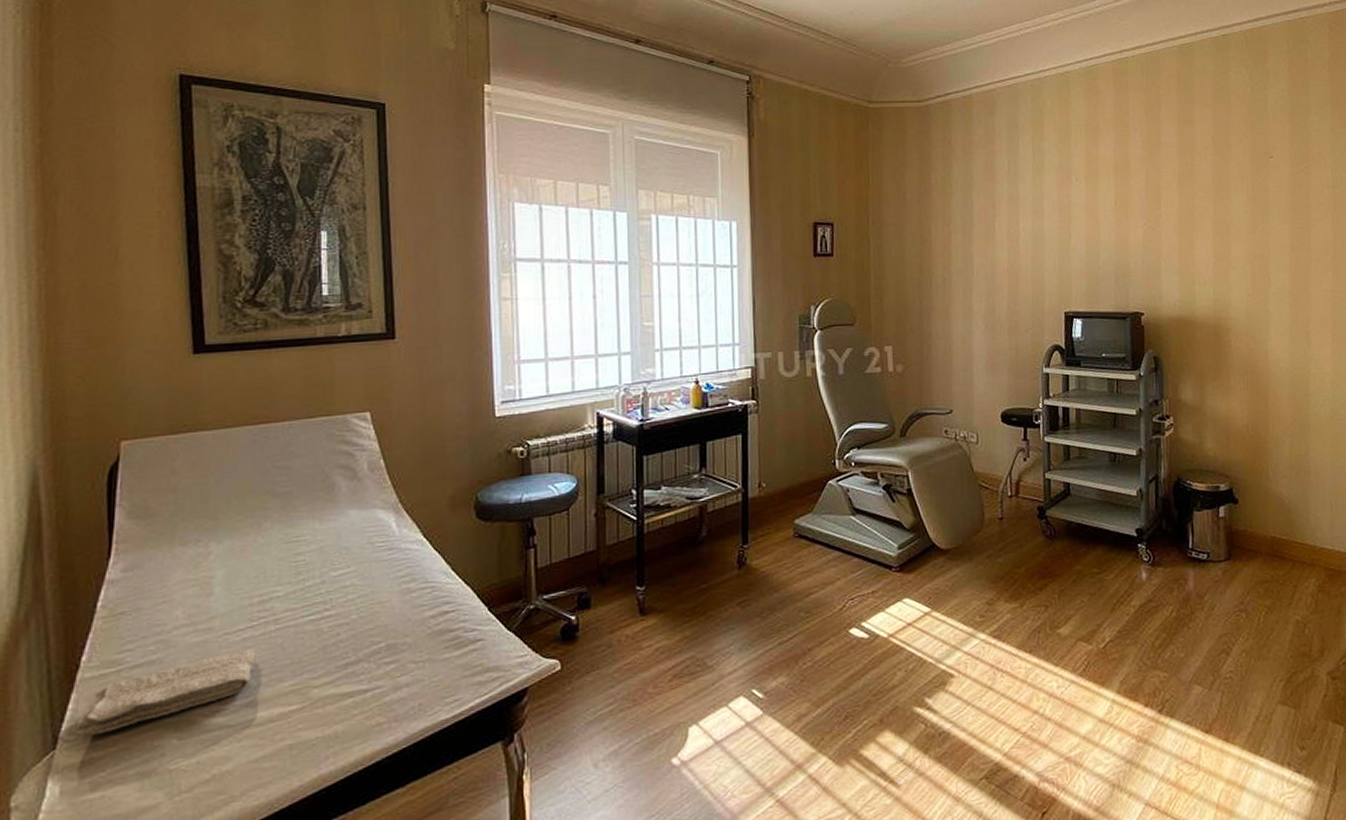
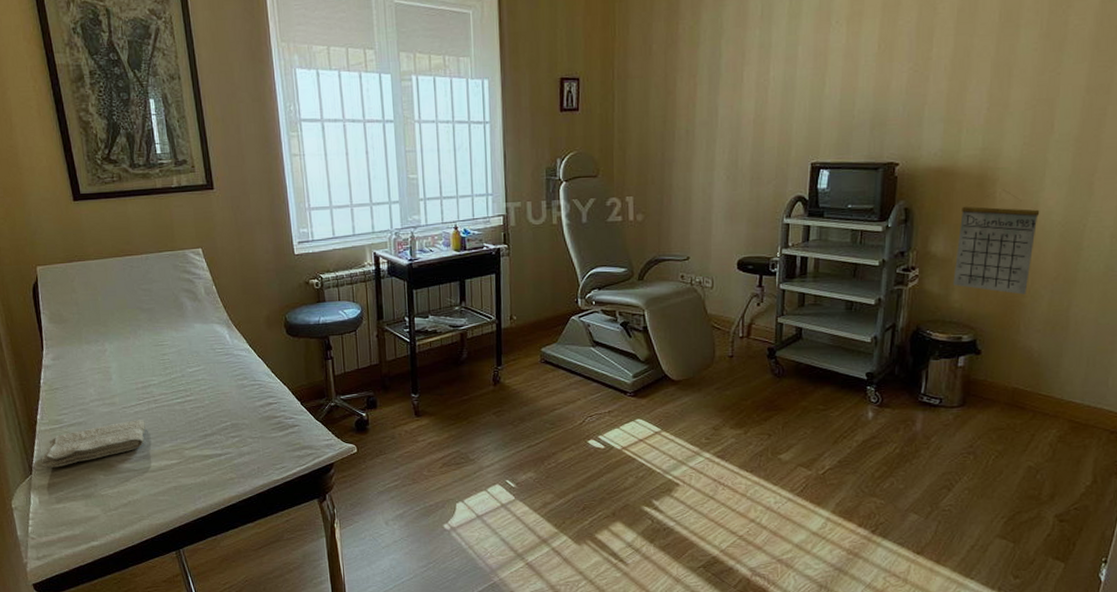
calendar: none [1203,338,1270,441] -> present [953,189,1040,295]

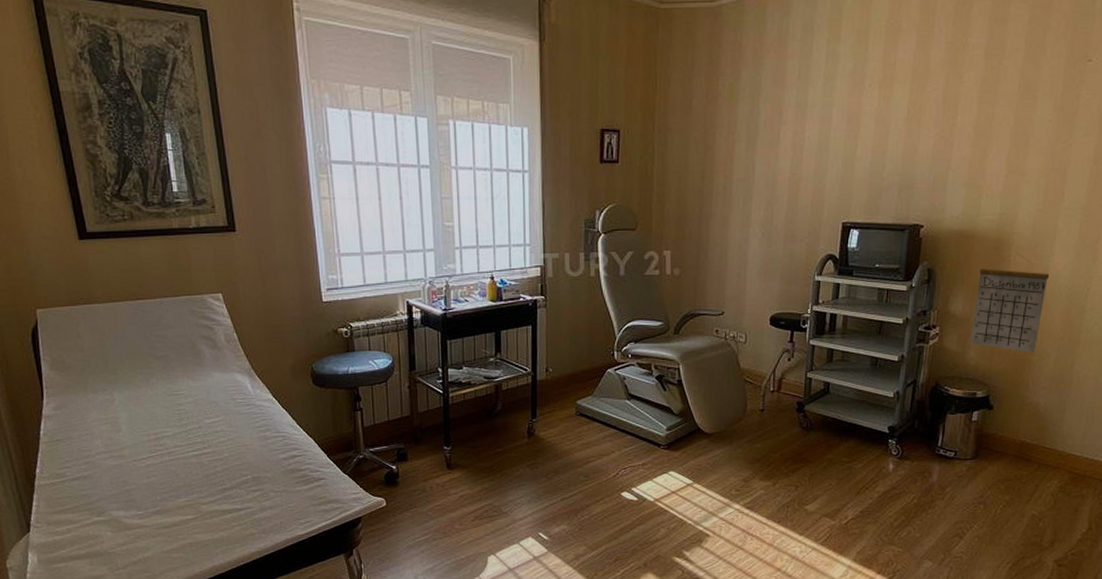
washcloth: present [41,420,146,468] -> none [40,473,159,525]

